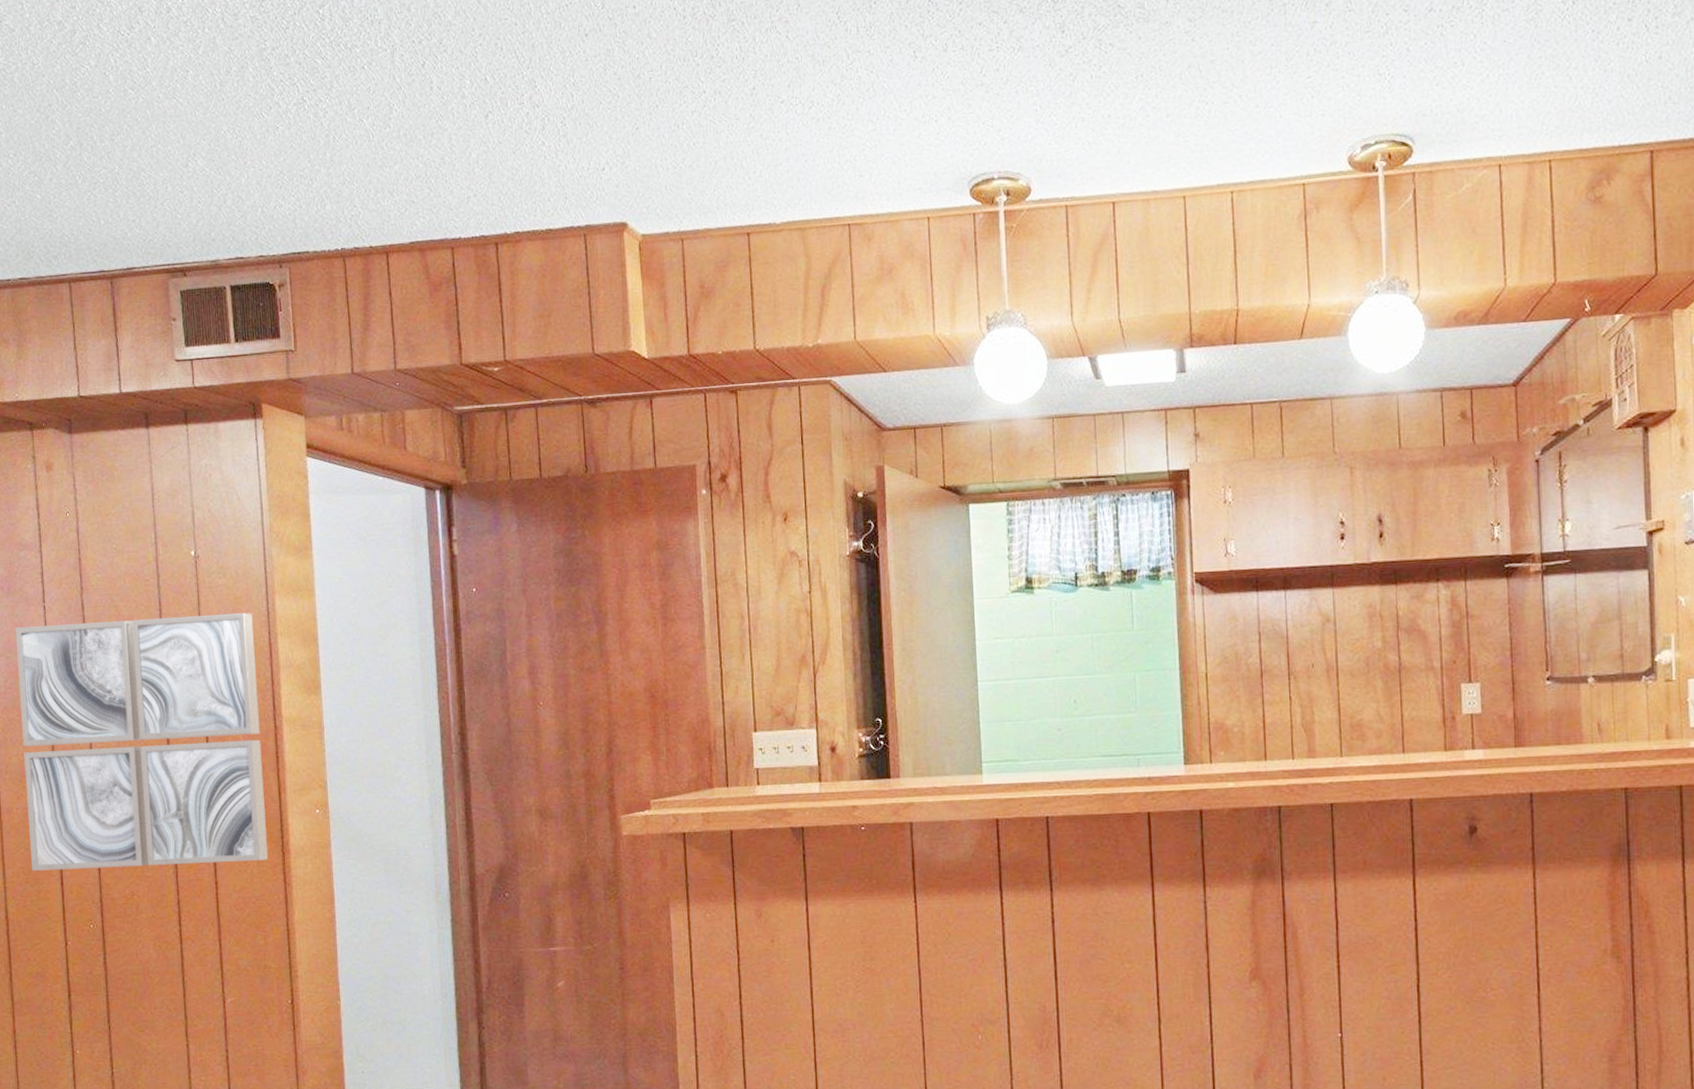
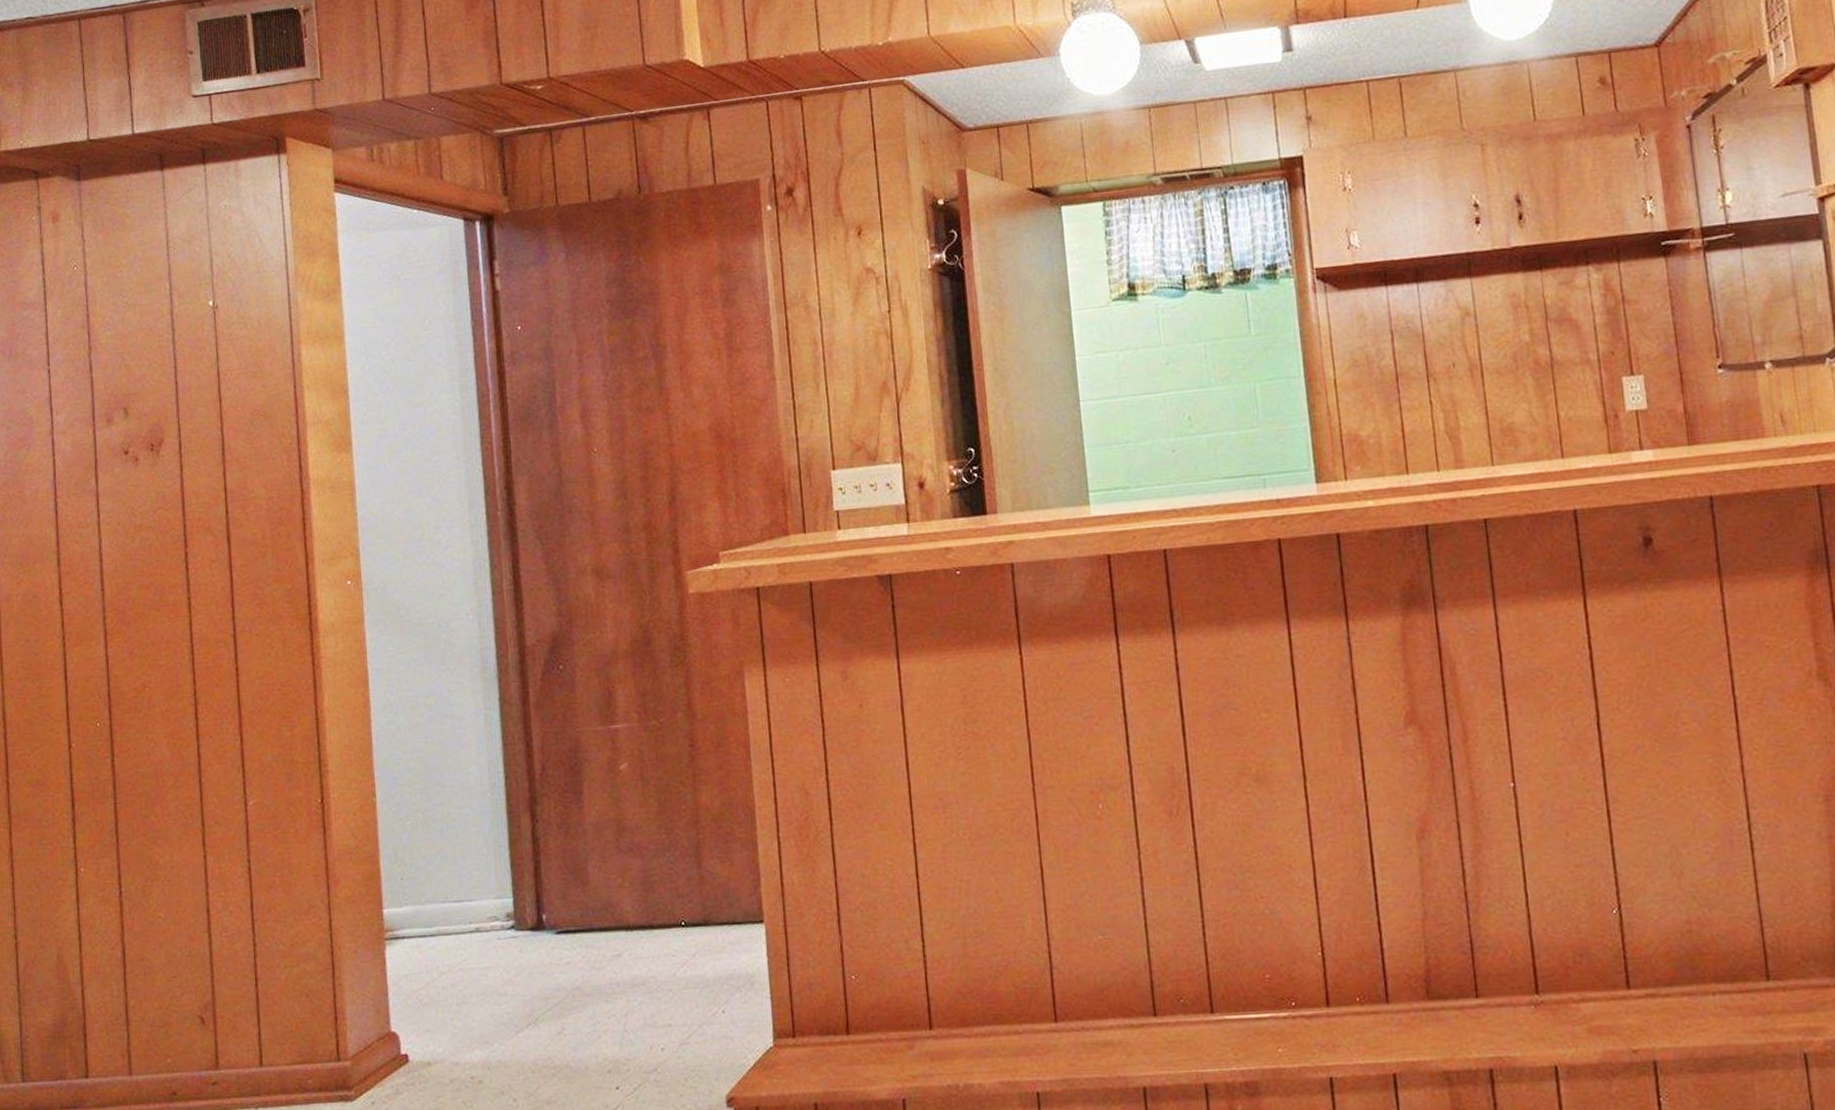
wall art: present [15,612,268,871] -> none [17,365,294,665]

